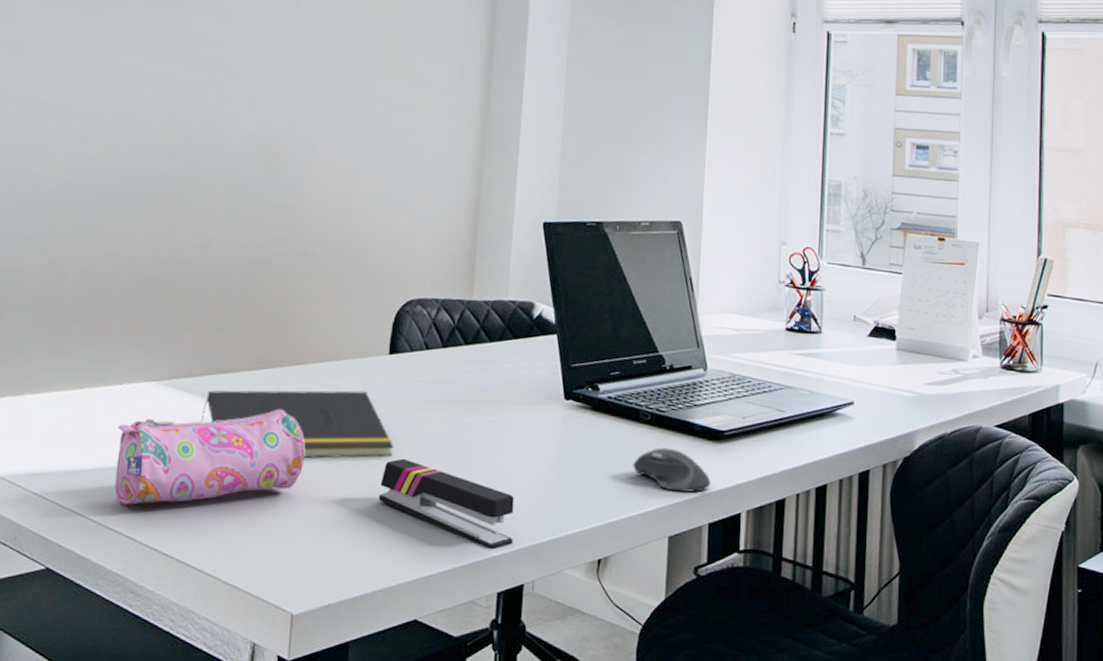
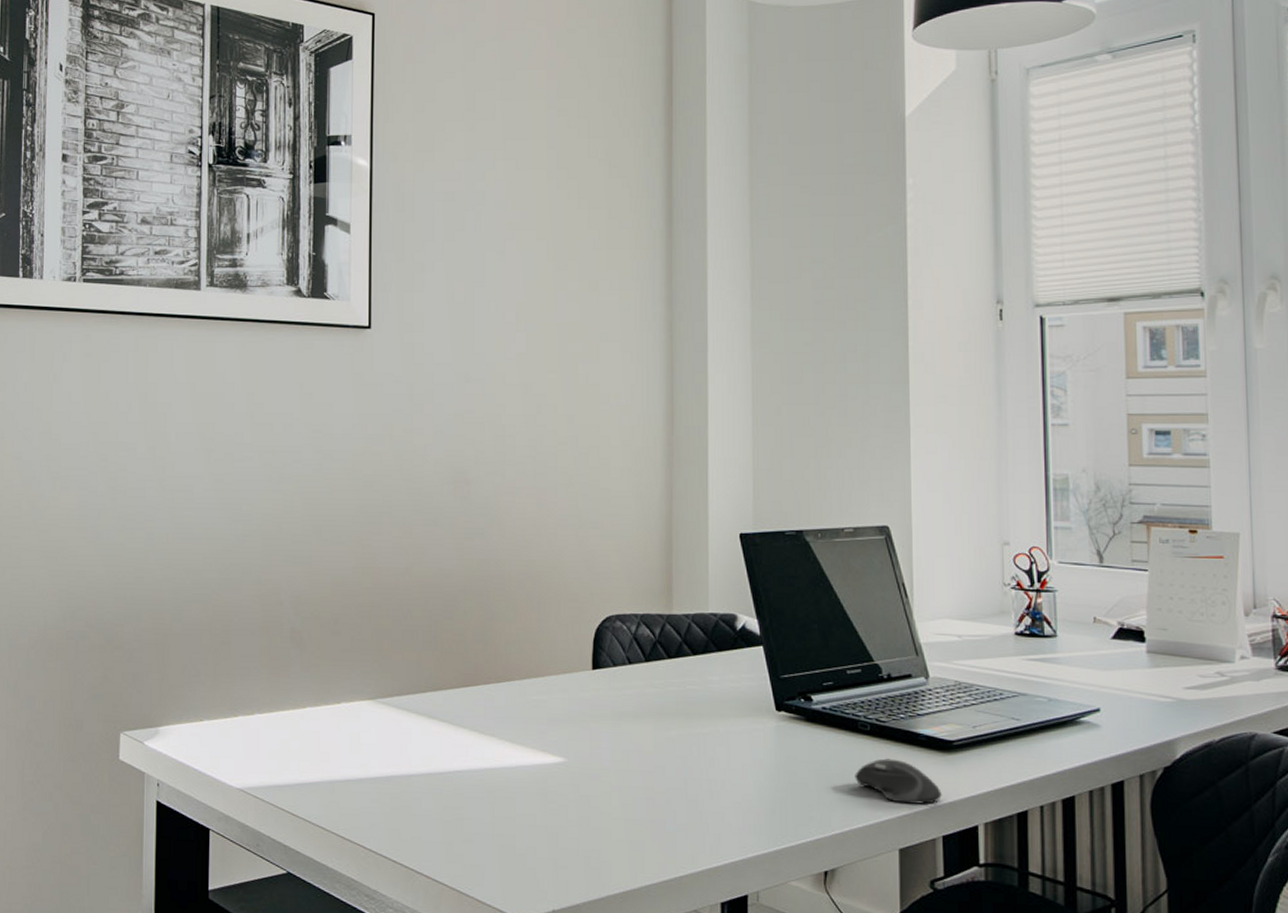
pencil case: present [114,409,305,505] -> none [340,724,517,815]
notepad: present [200,390,394,459] -> none [415,705,605,771]
stapler: present [378,458,514,550] -> none [593,770,733,861]

